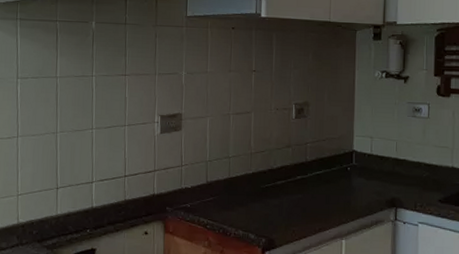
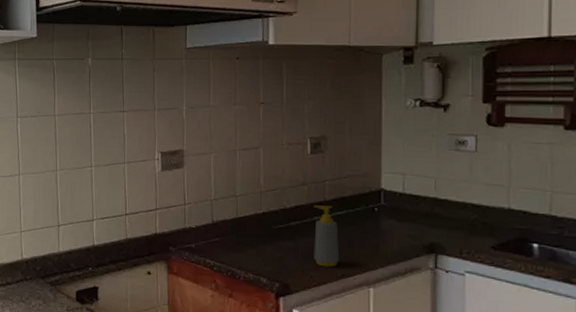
soap bottle: none [296,165,318,222] -> present [313,205,340,268]

